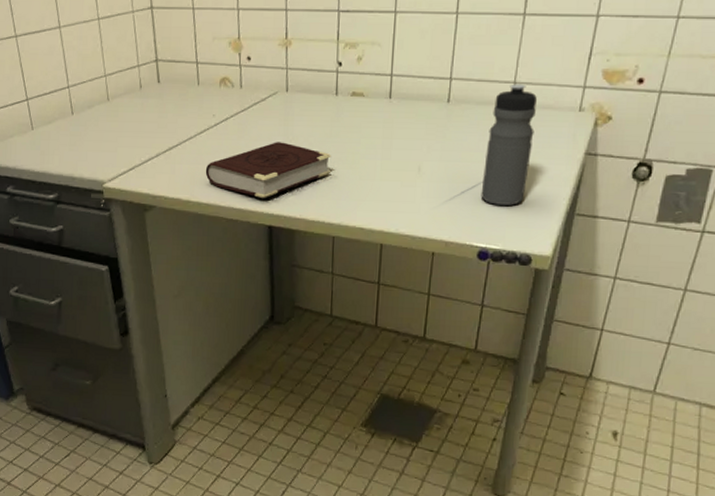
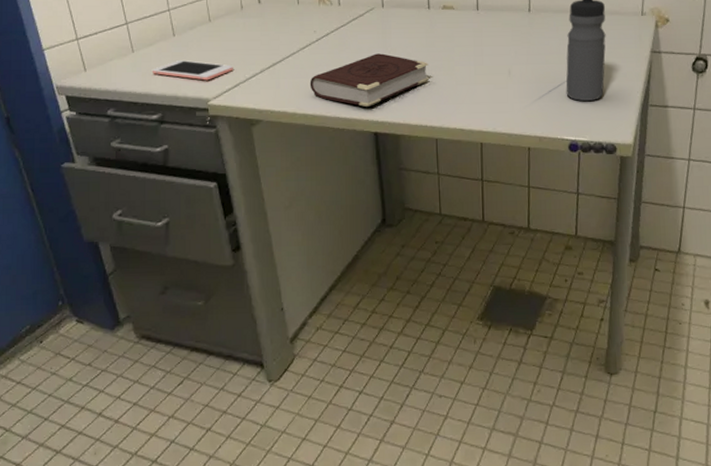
cell phone: none [50,140,129,162] -> present [151,60,233,81]

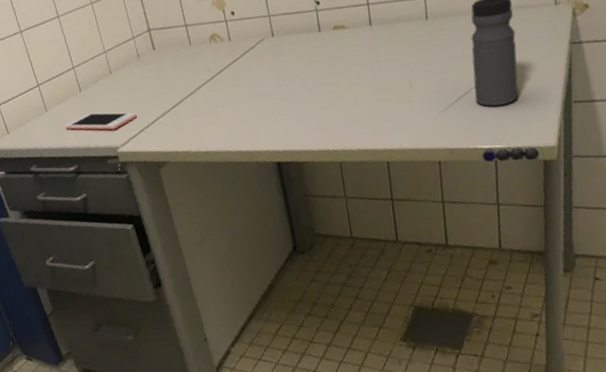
book: present [309,53,430,107] -> none [209,82,328,138]

